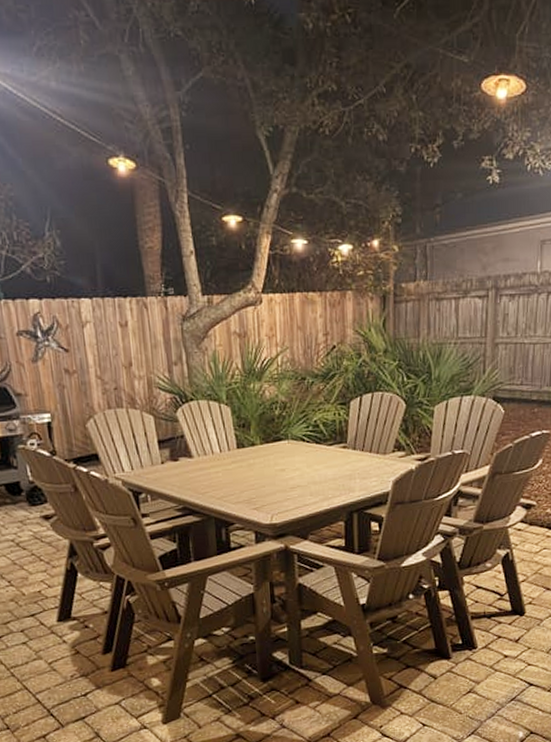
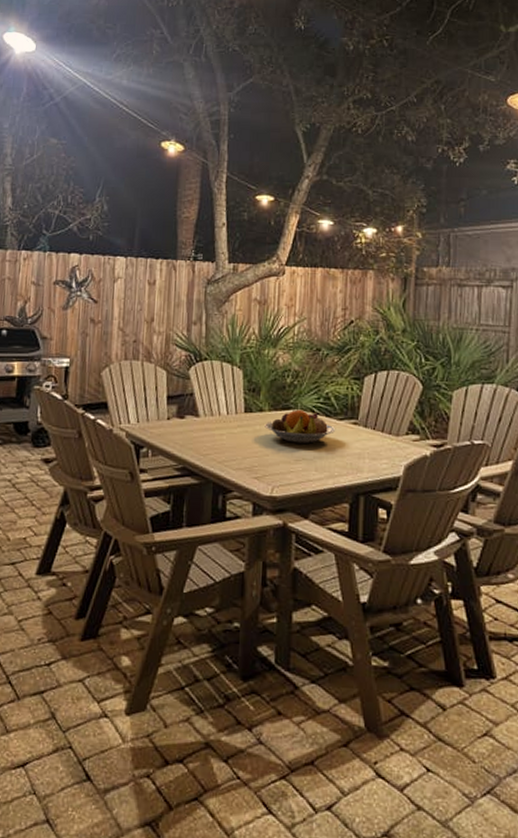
fruit bowl: none [258,439,327,472] -> present [265,409,336,444]

